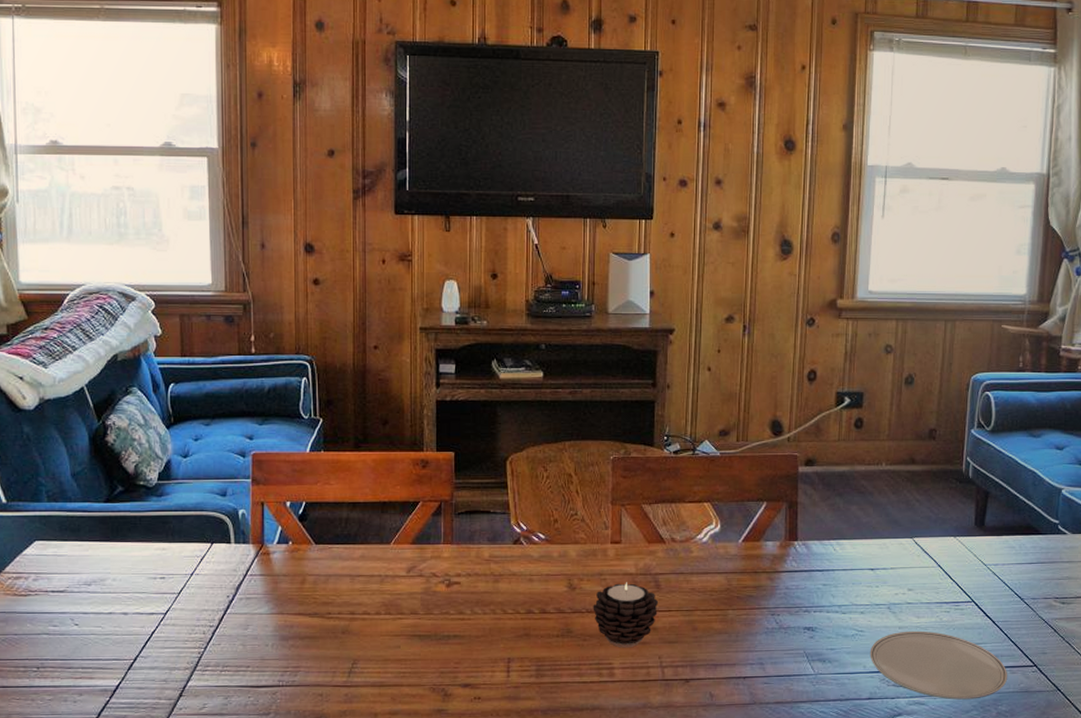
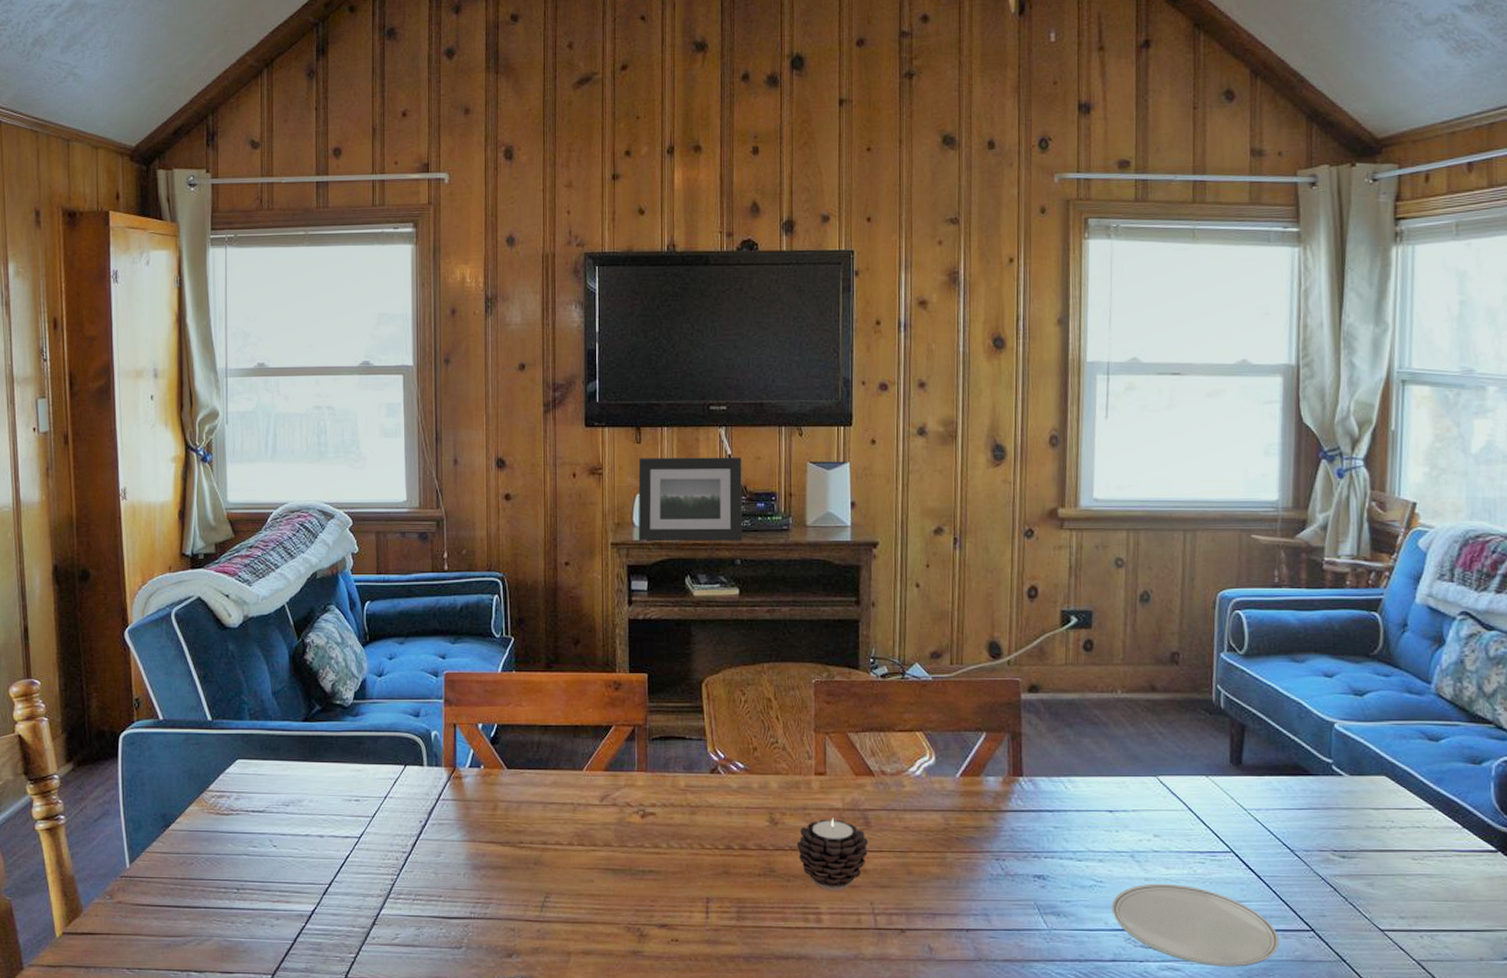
picture frame: none [446,246,548,327] -> present [638,457,743,542]

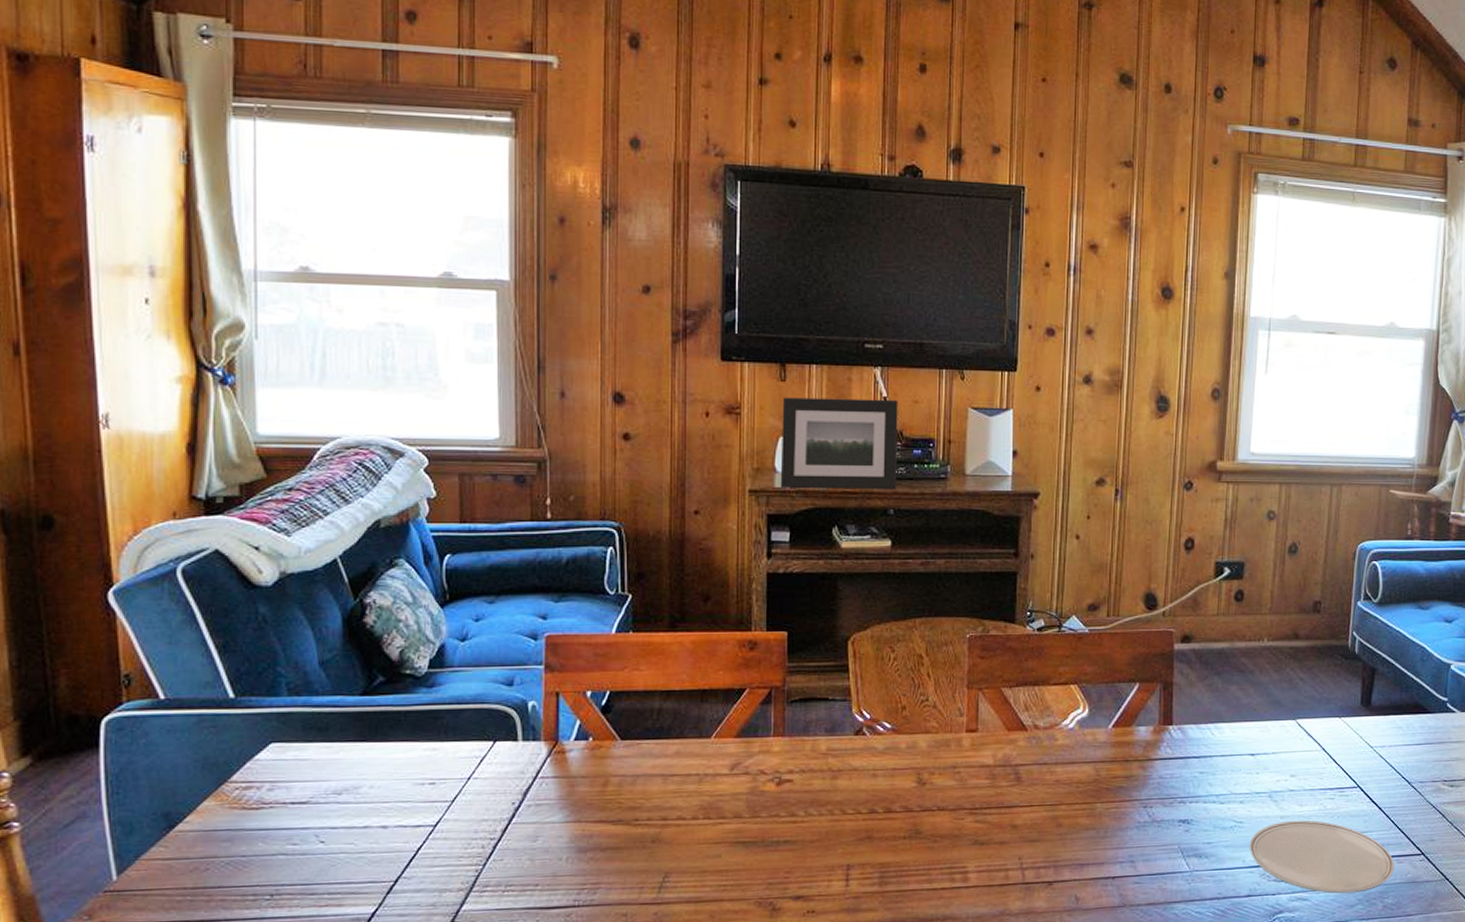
candle: present [797,818,869,891] -> none [945,775,1019,849]

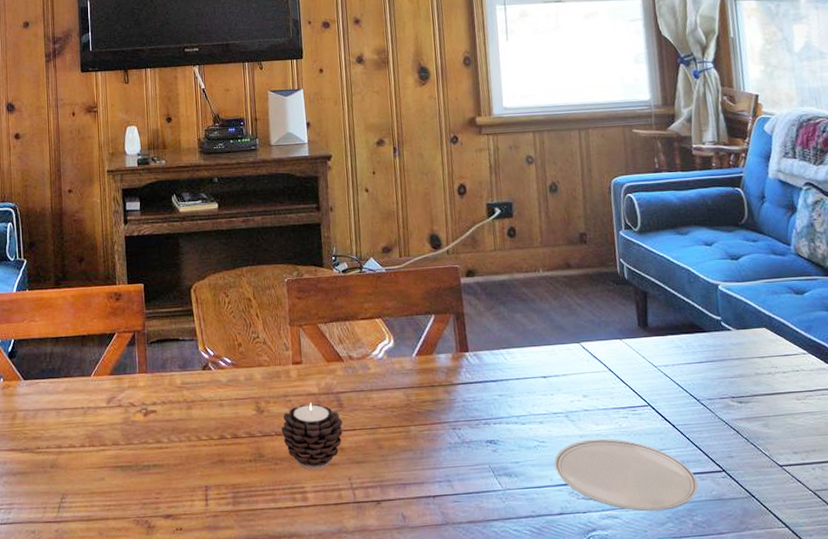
picture frame: present [780,397,898,490] -> none [127,90,219,168]
candle: none [945,775,1019,849] -> present [281,402,343,471]

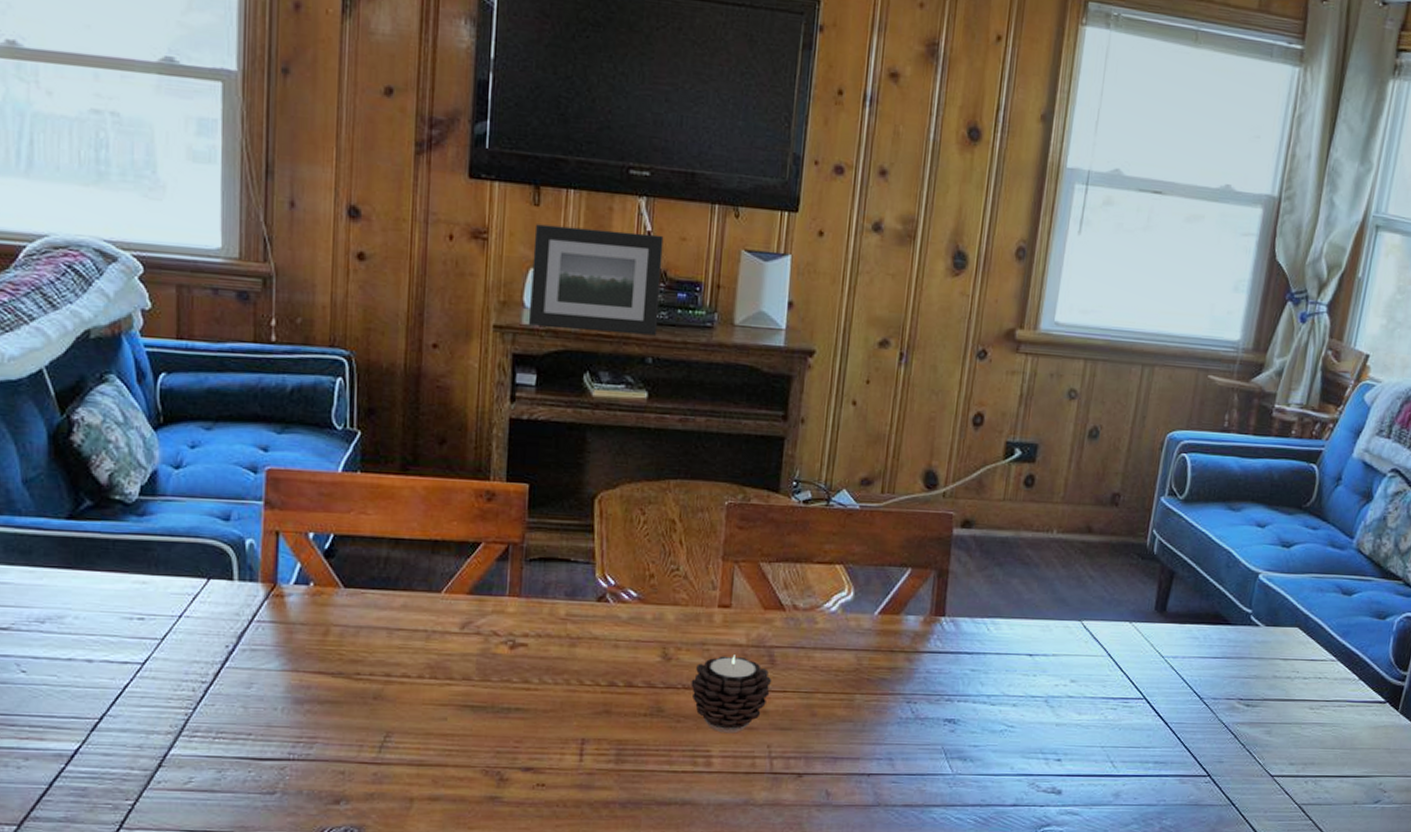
picture frame: none [127,90,219,168] -> present [528,224,664,336]
plate: present [554,438,698,512] -> none [1019,729,1177,811]

